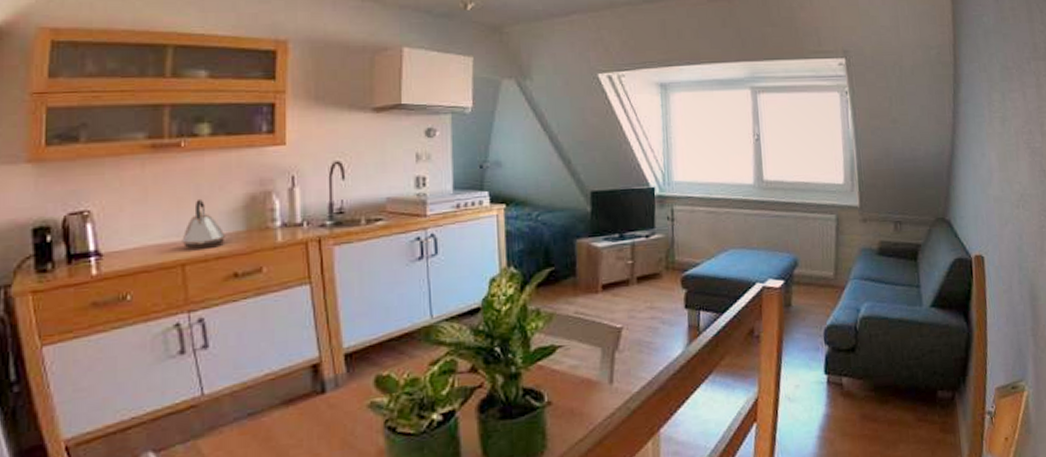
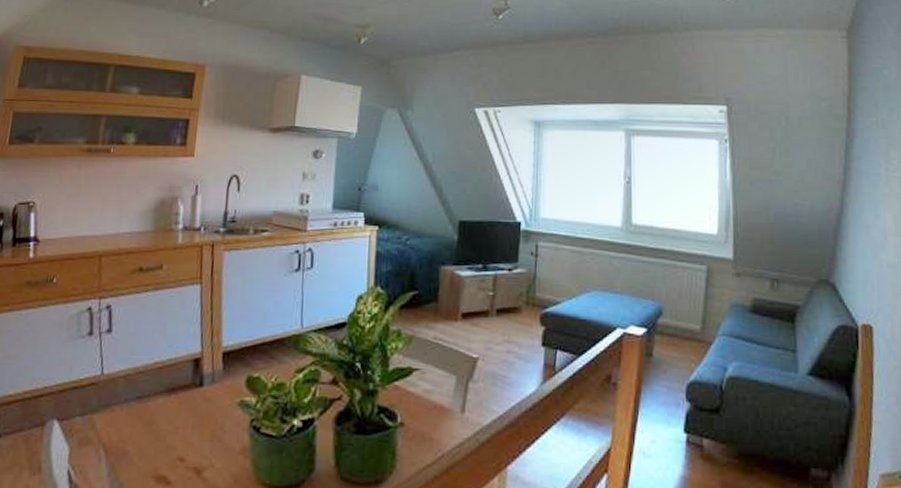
kettle: present [182,198,225,251] -> none [101,199,137,245]

